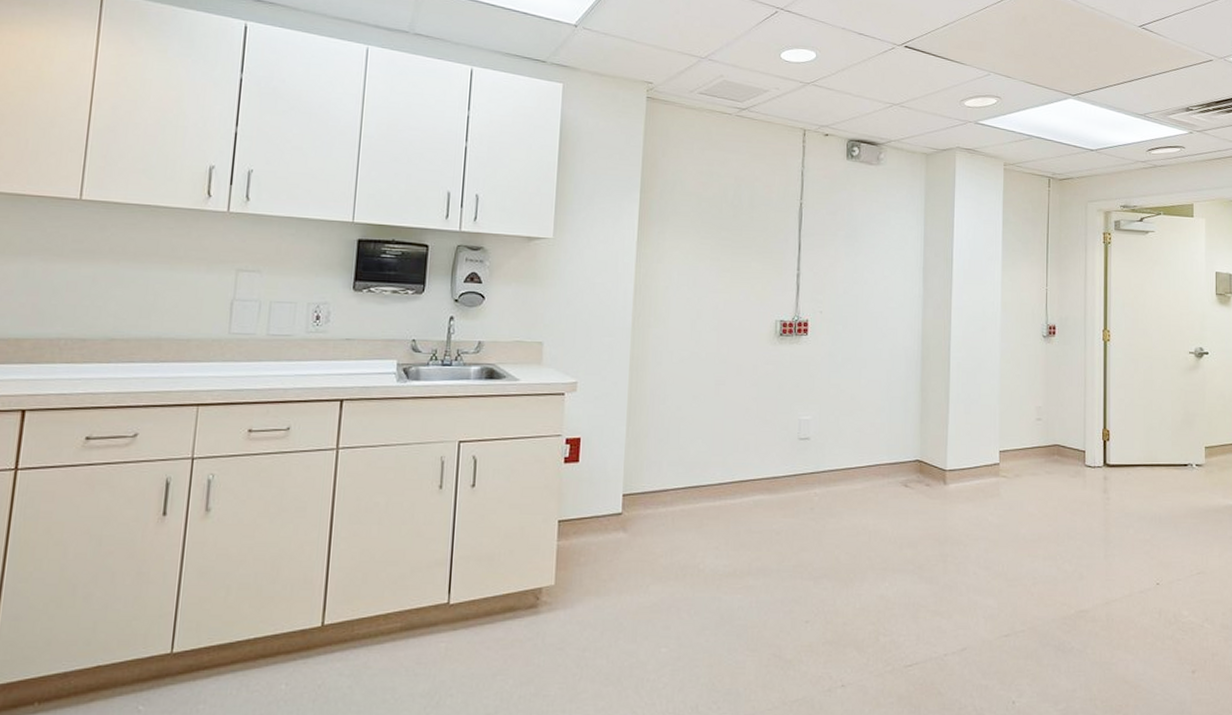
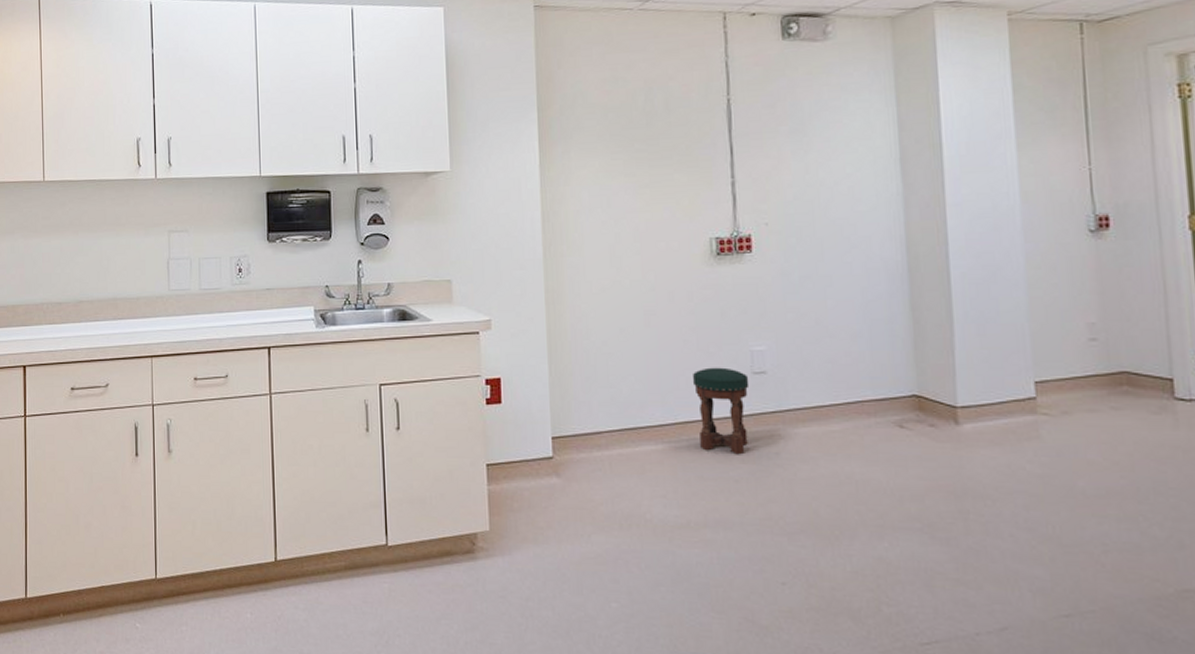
stool: none [749,433,796,510] -> present [692,367,750,455]

